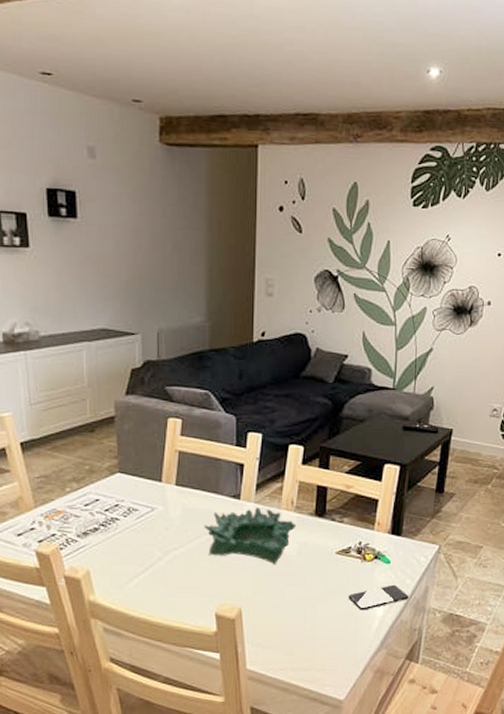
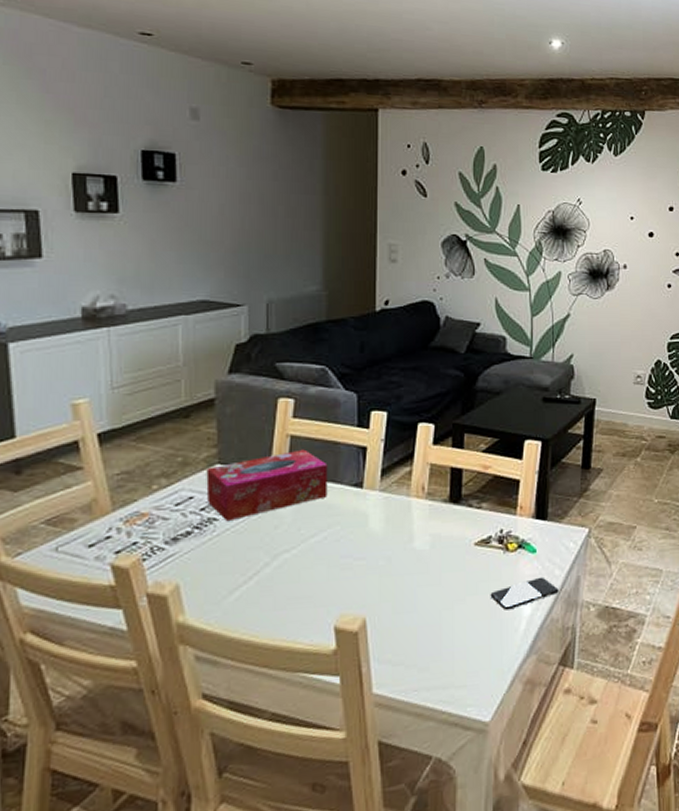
tissue box: none [109,463,210,522] -> present [206,449,328,522]
decorative bowl: present [204,506,297,565] -> none [321,495,429,563]

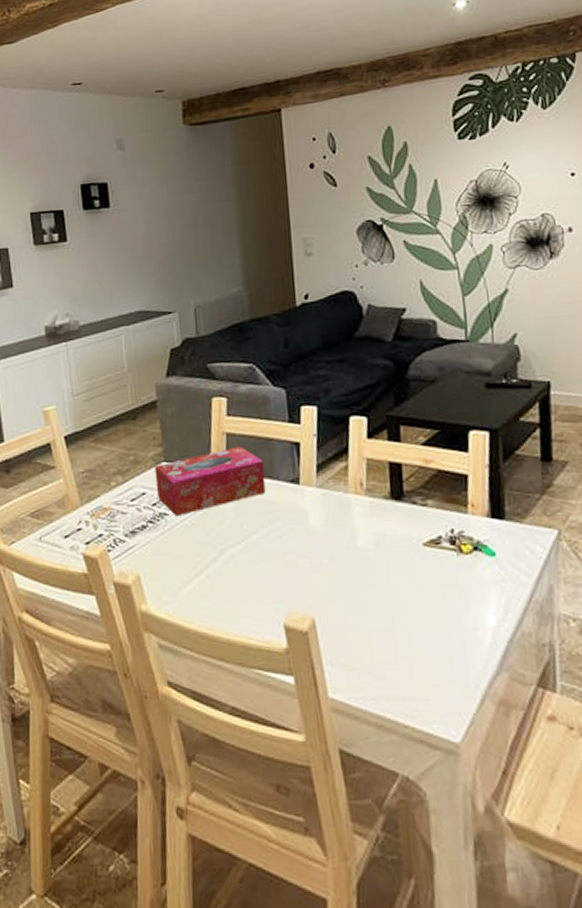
smartphone: present [490,577,559,610] -> none [446,583,528,619]

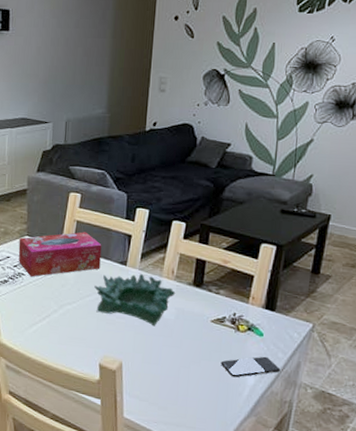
decorative bowl: none [262,491,370,562] -> present [94,273,176,327]
smartphone: none [446,583,528,619] -> present [220,356,280,378]

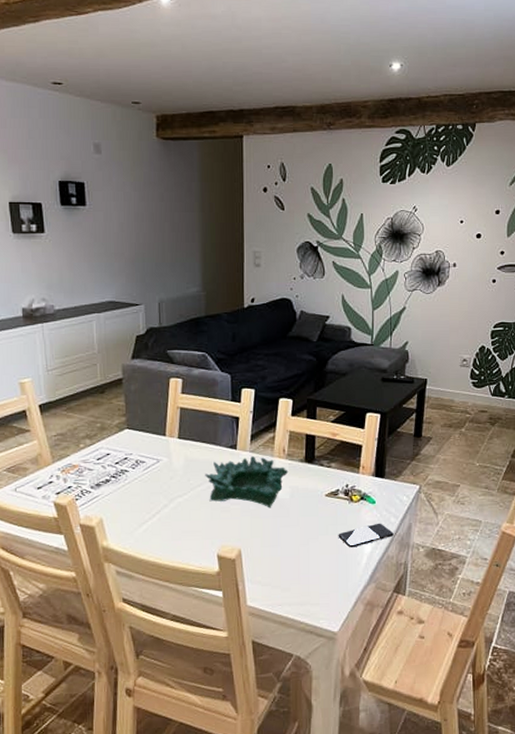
tissue box: present [18,231,102,277] -> none [118,418,210,473]

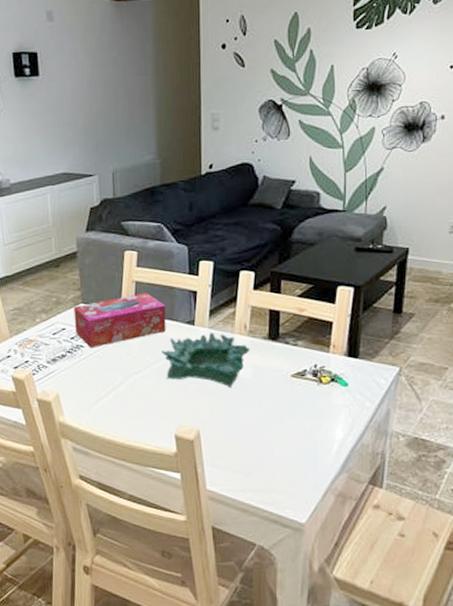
tissue box: none [118,418,210,473] -> present [74,293,166,349]
smartphone: present [338,523,394,548] -> none [305,407,369,433]

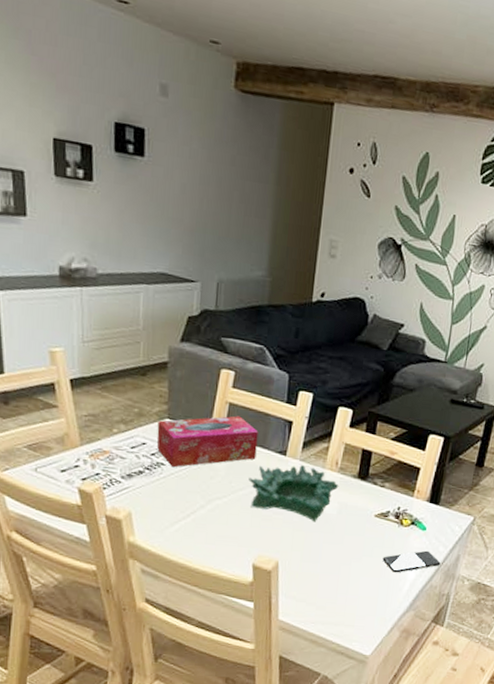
smartphone: none [305,407,369,433] -> present [382,550,441,573]

